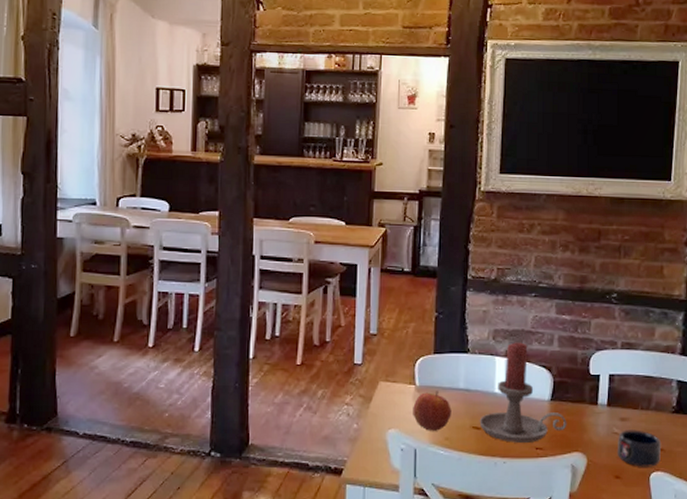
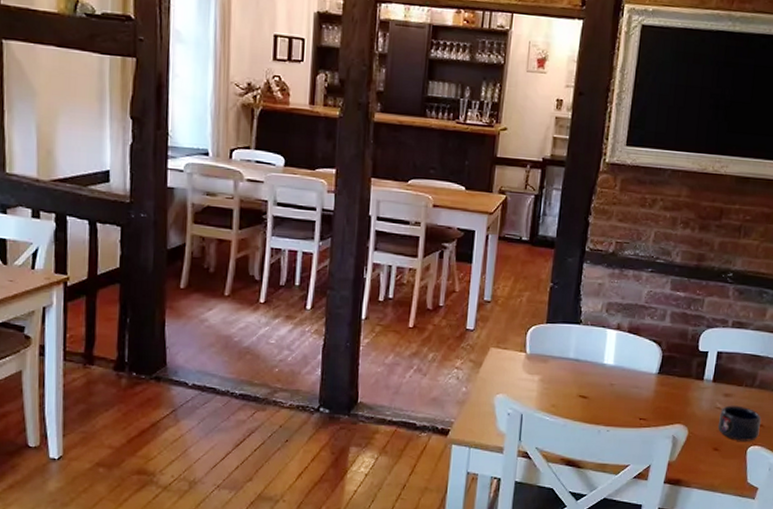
apple: present [413,391,451,431] -> none [521,359,560,398]
candle holder: present [479,342,567,443] -> none [586,316,672,413]

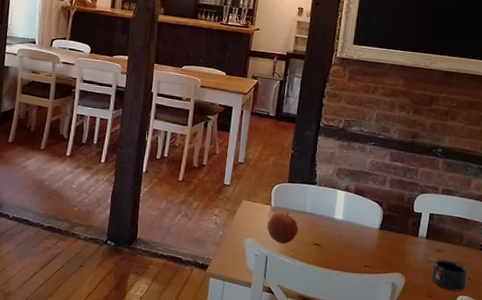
apple: none [521,359,560,398] -> present [267,212,298,244]

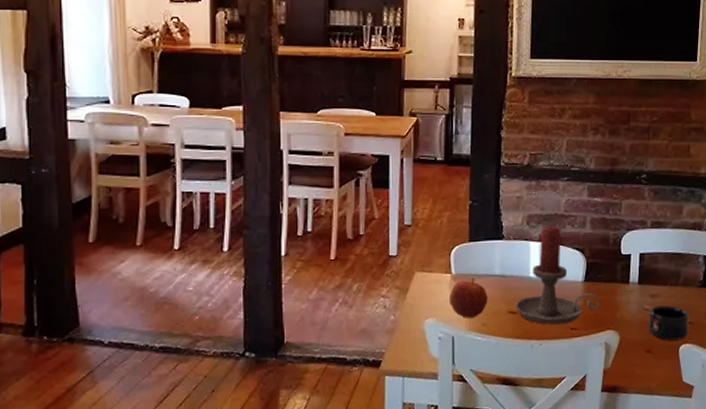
candle holder: none [320,180,392,261] -> present [515,226,600,325]

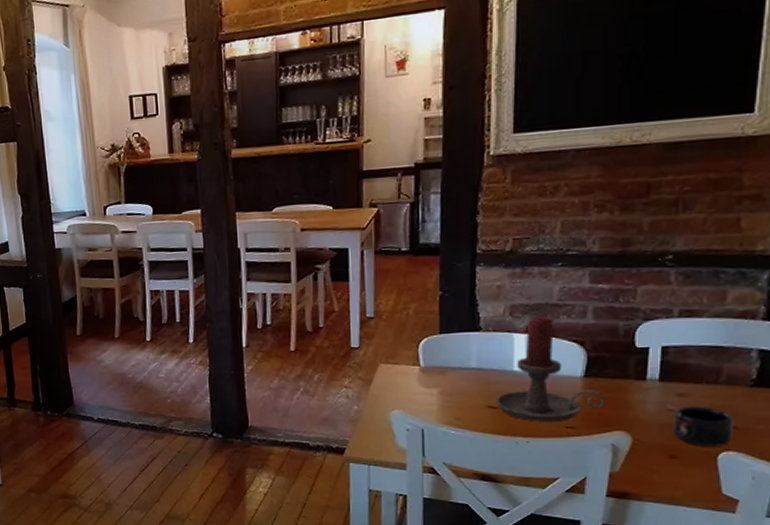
apple: present [450,278,488,318] -> none [418,371,463,411]

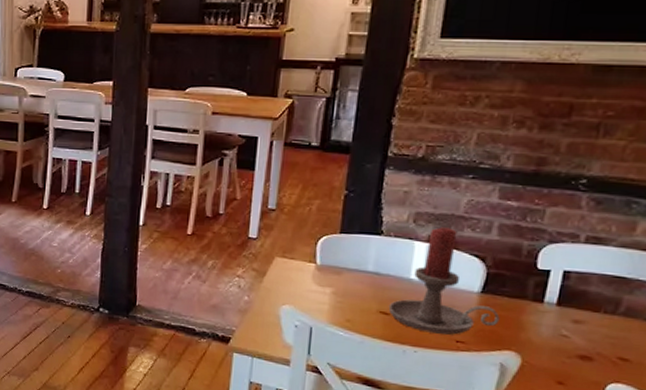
mug: present [673,406,735,447] -> none [564,333,628,378]

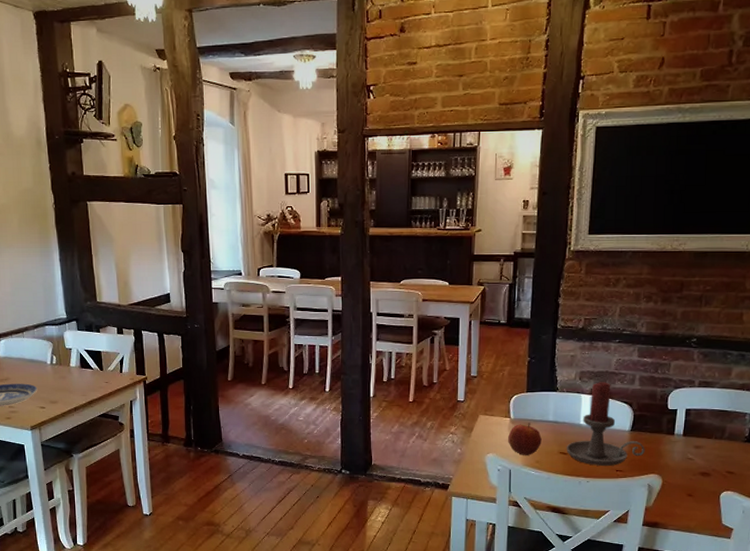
apple: none [311,271,356,312] -> present [508,423,542,455]

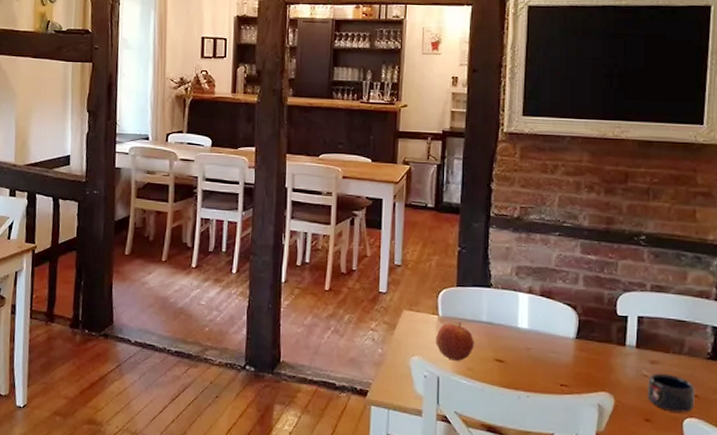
candle holder: present [566,382,645,466] -> none [502,279,593,379]
mug: none [691,456,733,487] -> present [648,373,696,413]

